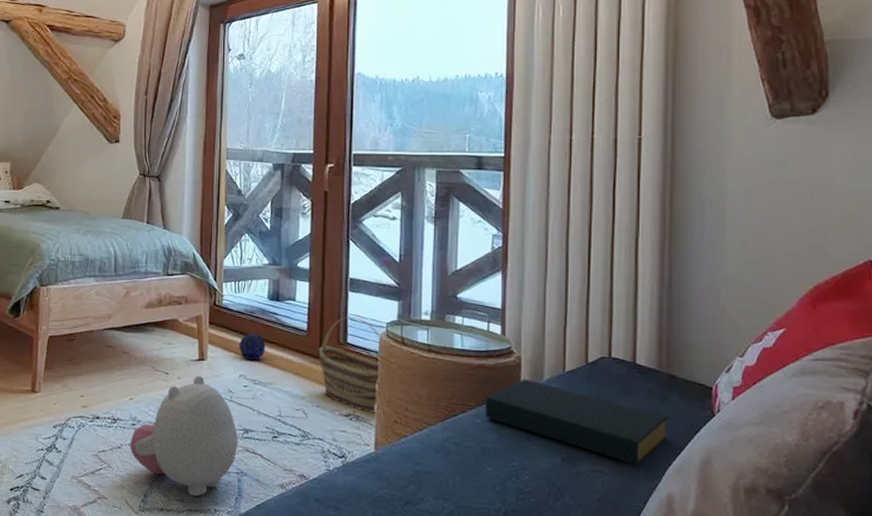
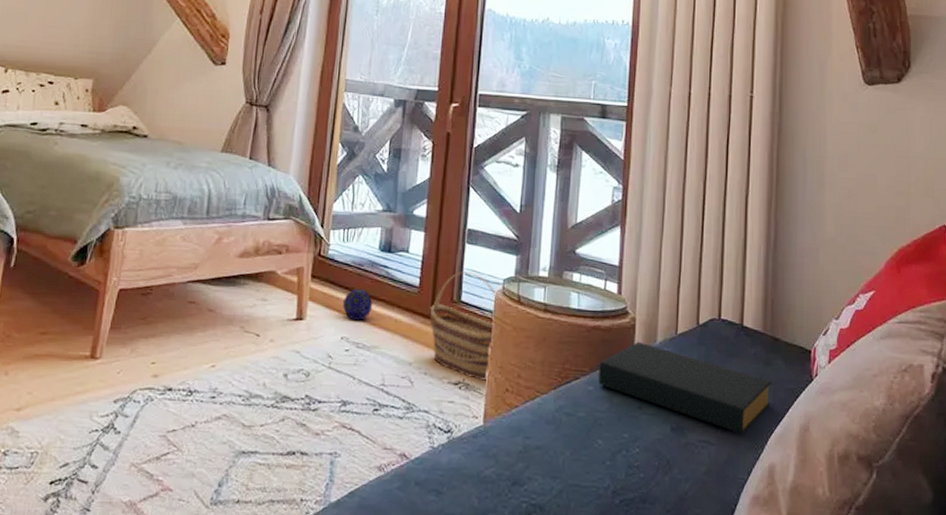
plush toy: present [129,375,238,497] -> none [205,337,335,484]

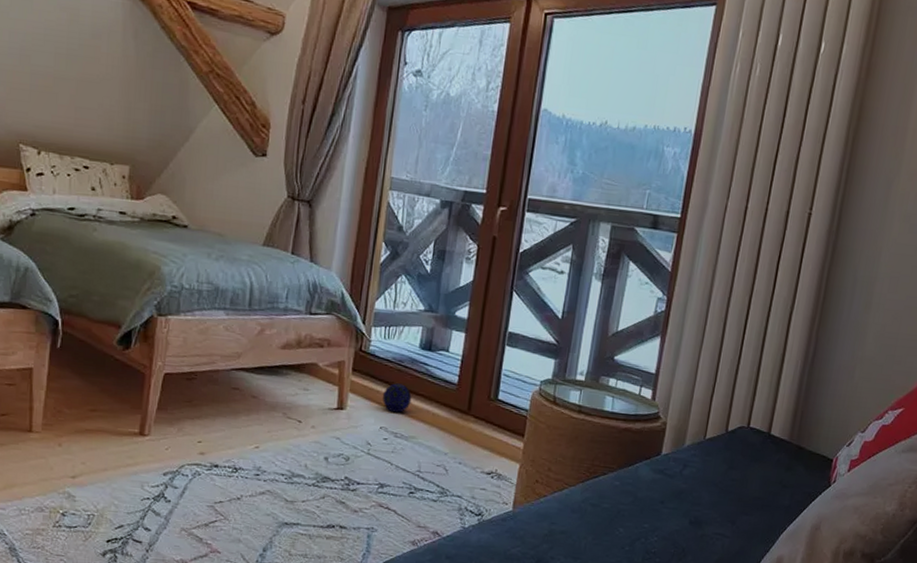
basket: present [430,271,498,381] -> none [466,372,534,472]
hardback book: present [599,341,773,435] -> none [625,444,792,530]

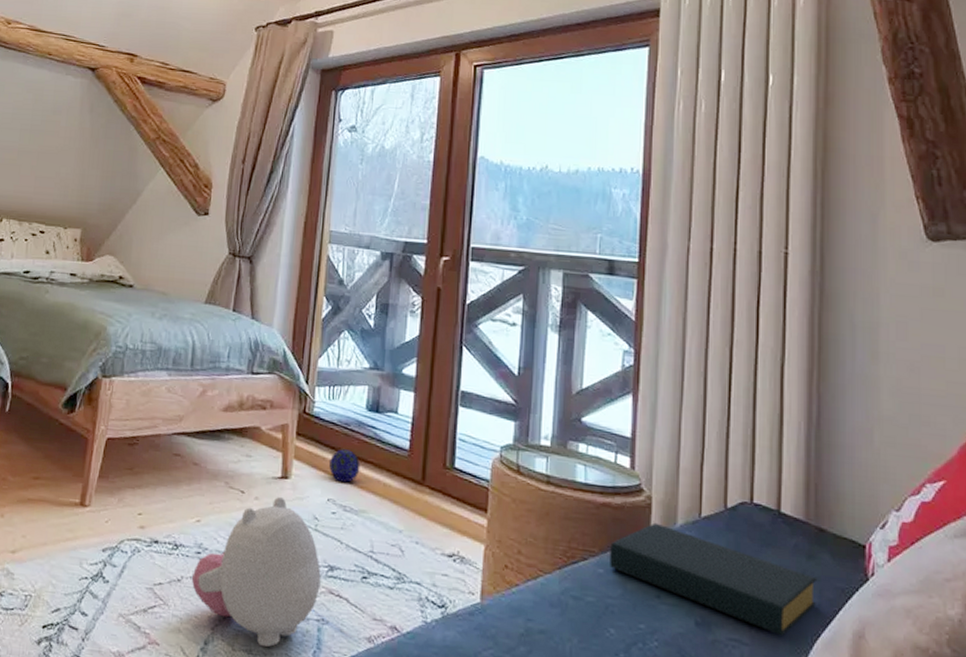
plush toy: none [250,425,372,552] -> present [191,496,321,648]
hardback book: none [625,444,792,530] -> present [610,522,818,636]

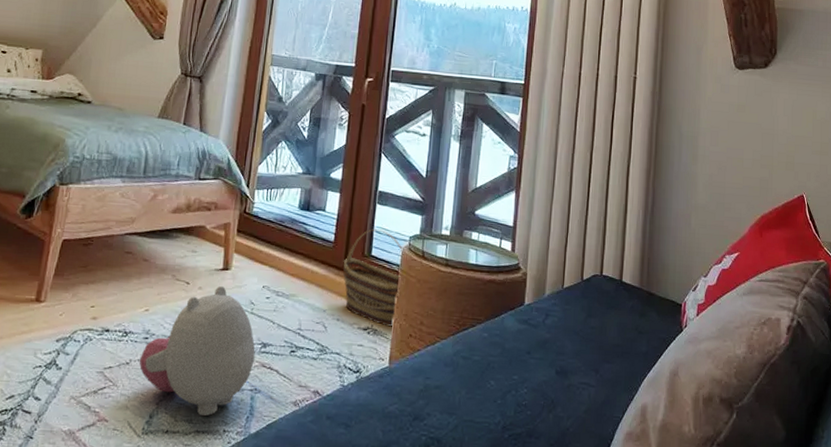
ball: present [329,449,361,483] -> none [265,243,292,272]
basket: none [421,436,494,555] -> present [343,229,404,327]
hardback book: present [610,522,818,636] -> none [492,294,647,378]

